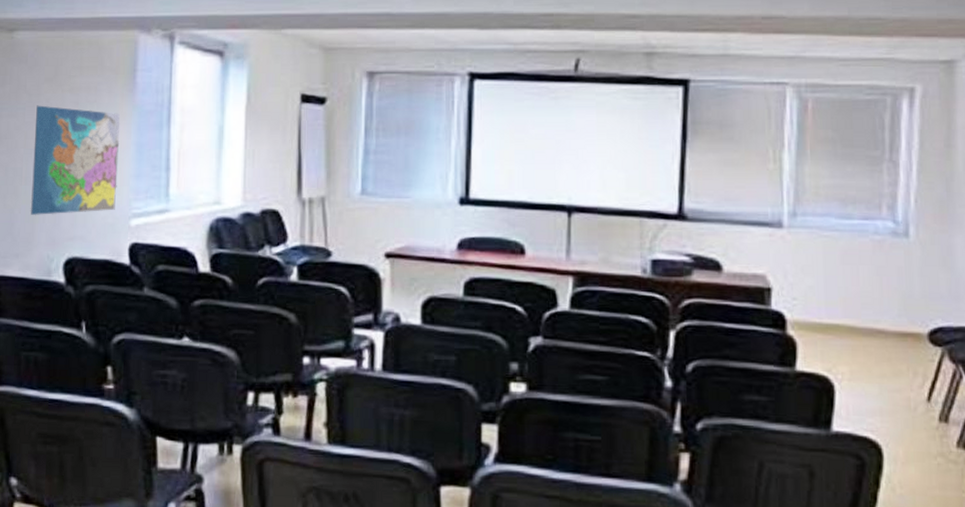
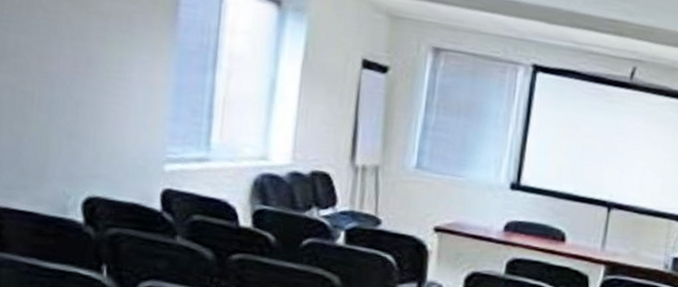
map: present [30,105,120,216] -> none [42,24,157,152]

